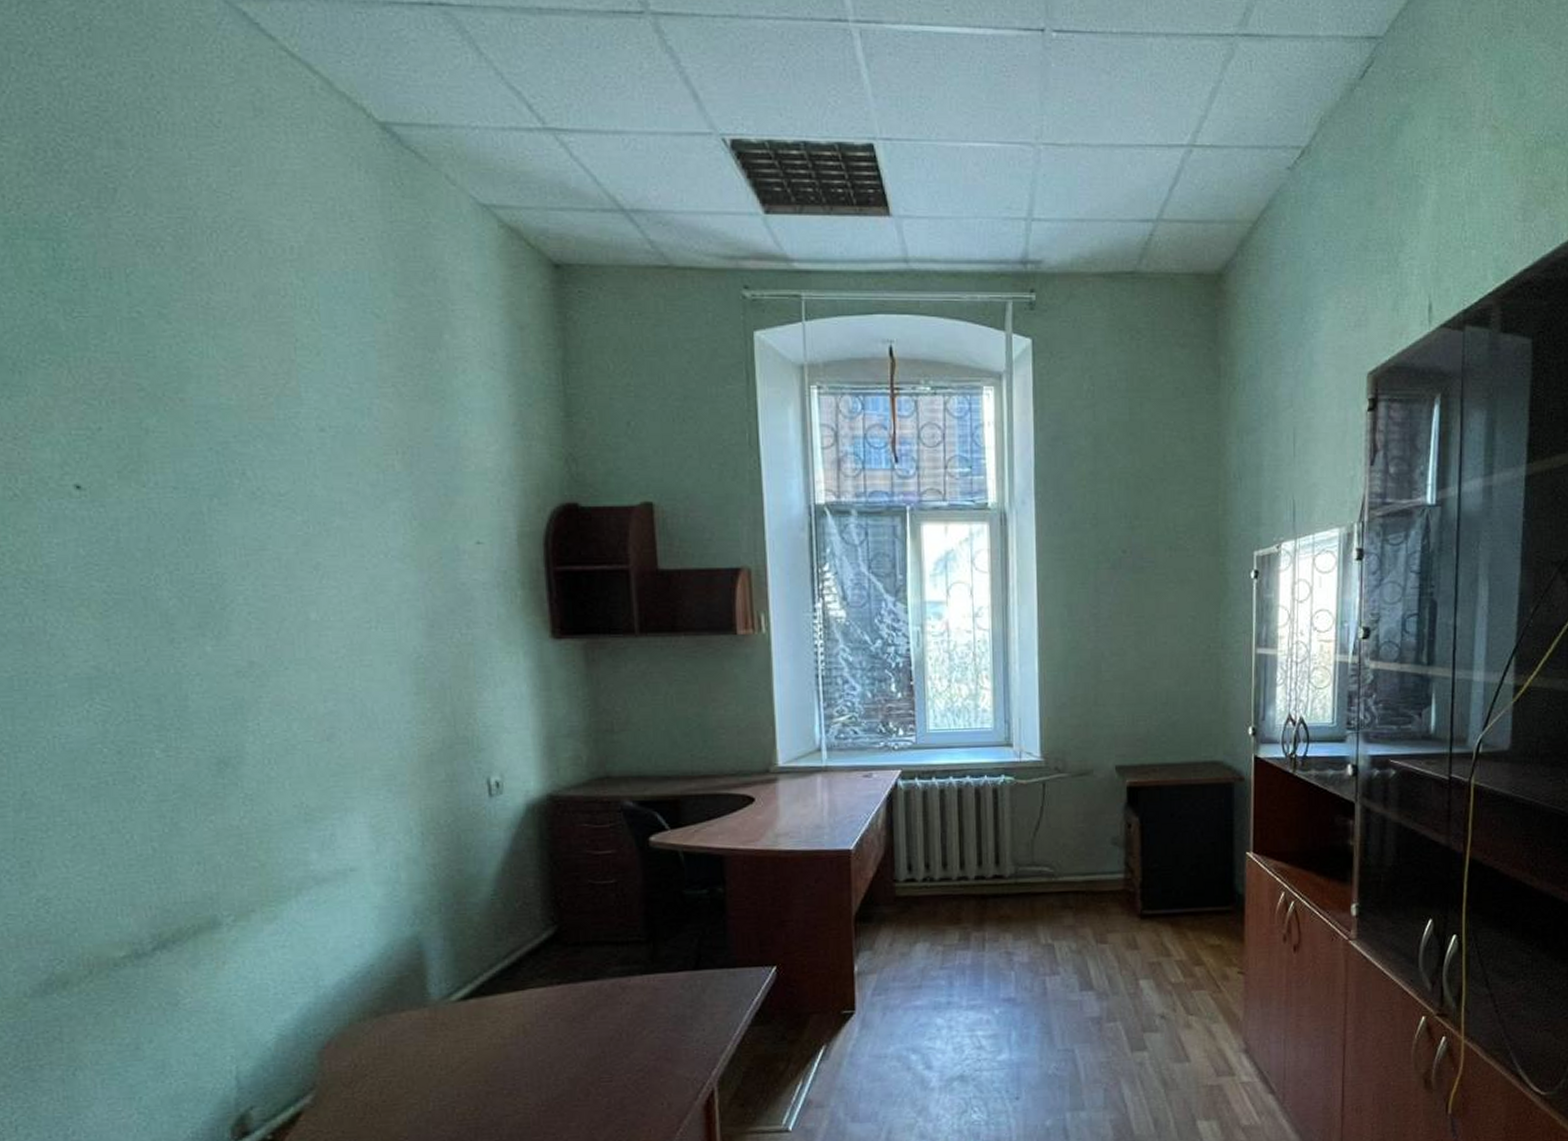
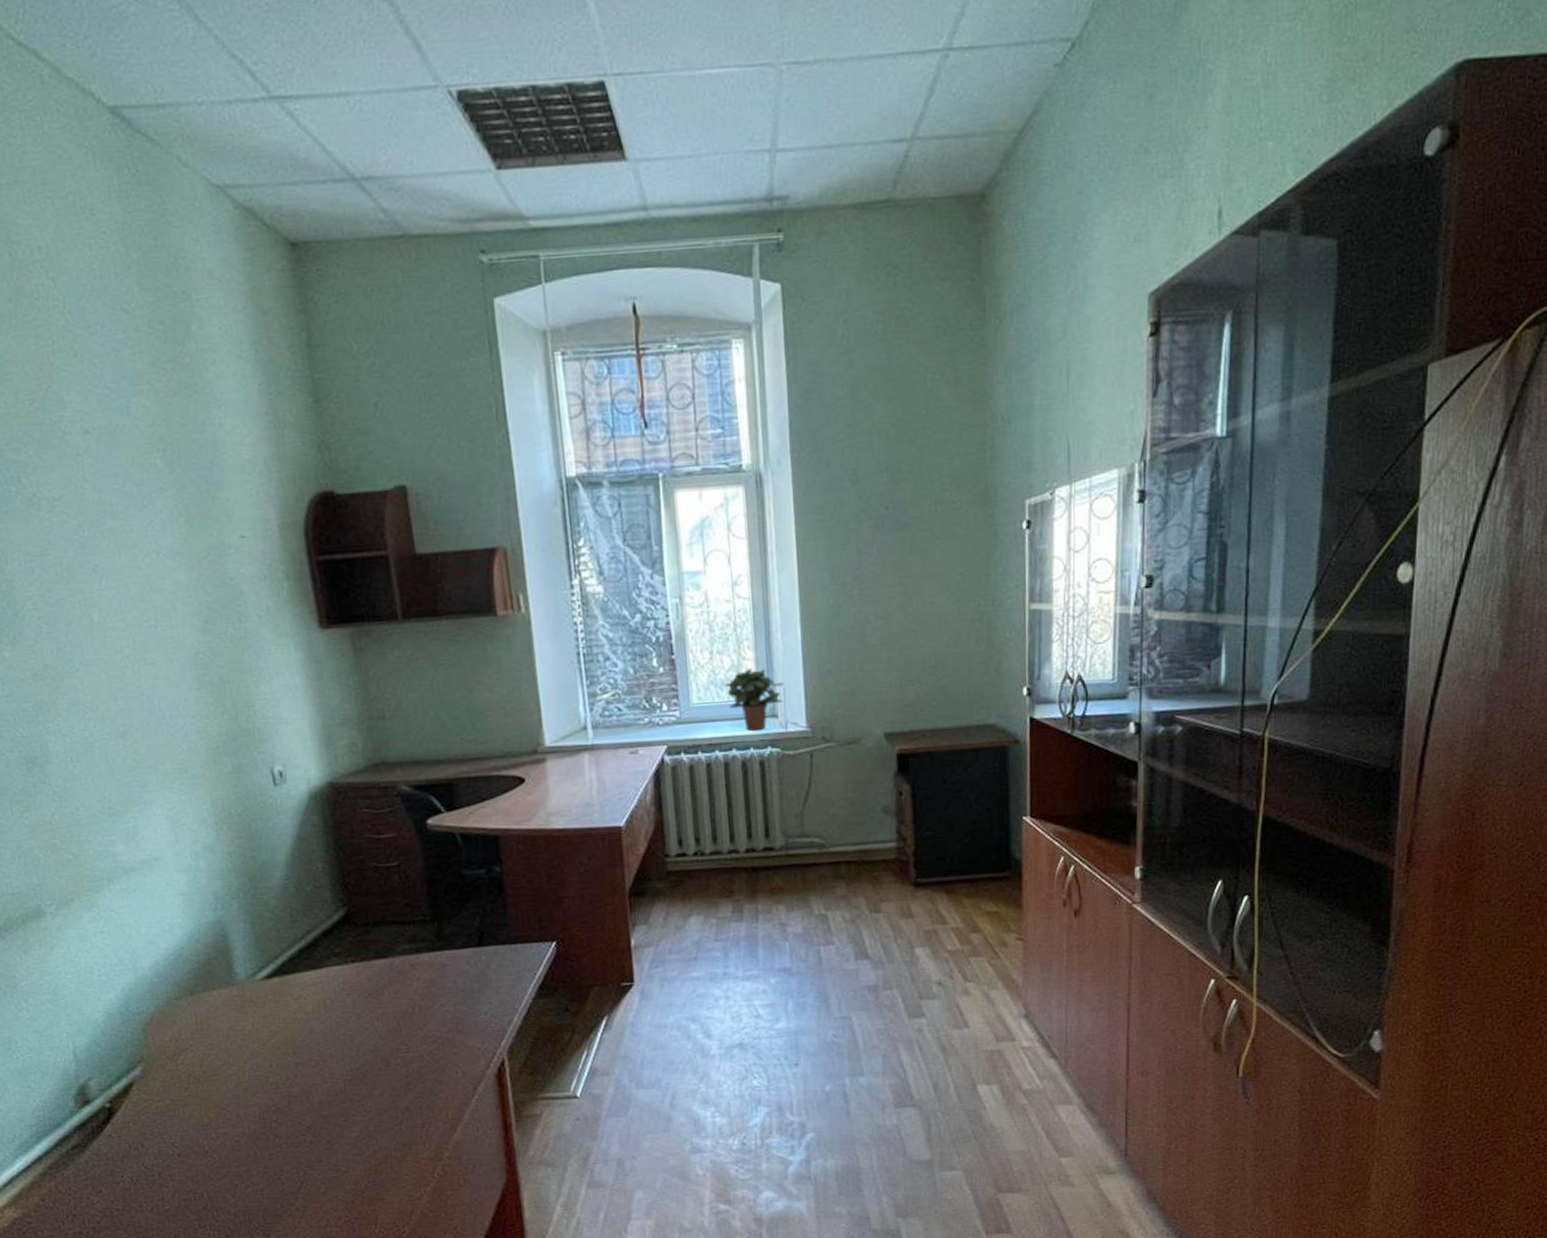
potted plant: none [962,697,1020,758] -> present [725,667,784,731]

